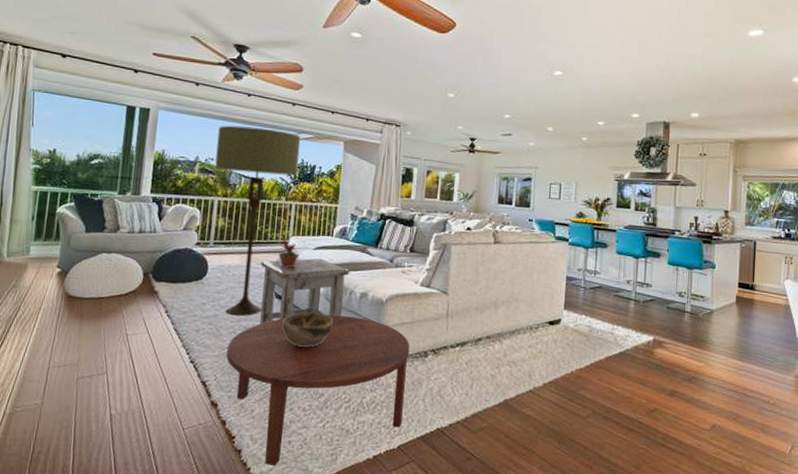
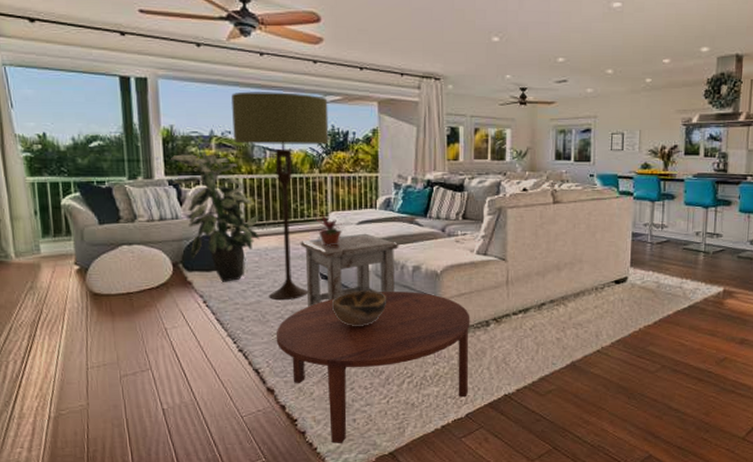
indoor plant: none [156,172,228,295] -> present [169,148,260,282]

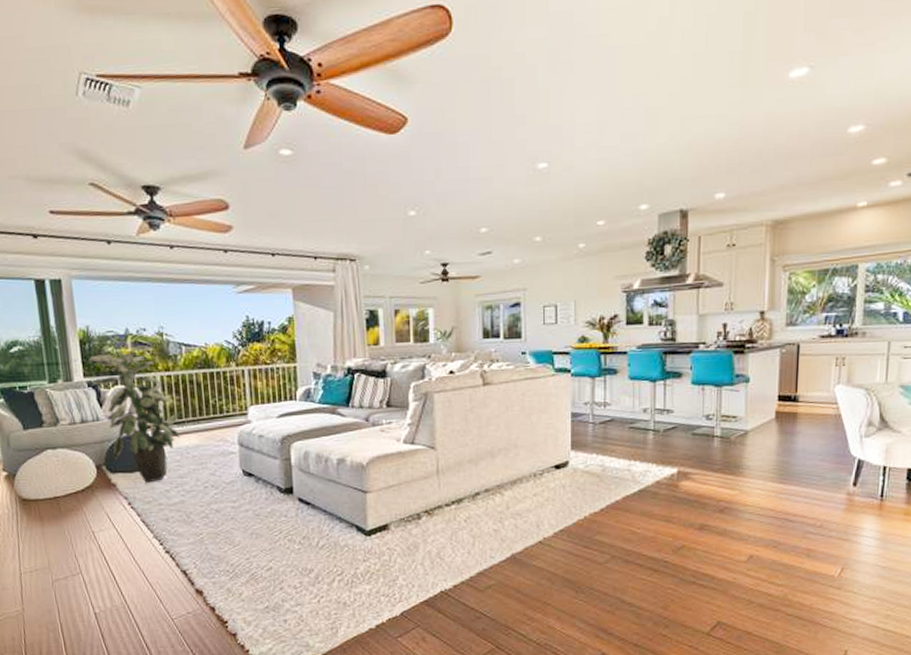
floor lamp: present [231,91,329,301] -> none [144,284,244,500]
coffee table: present [276,292,470,443] -> none [201,485,402,645]
stool: present [301,233,399,307] -> none [221,426,322,505]
potted plant: present [313,214,345,246] -> none [233,408,265,441]
decorative bowl: present [331,290,387,327] -> none [255,486,313,525]

